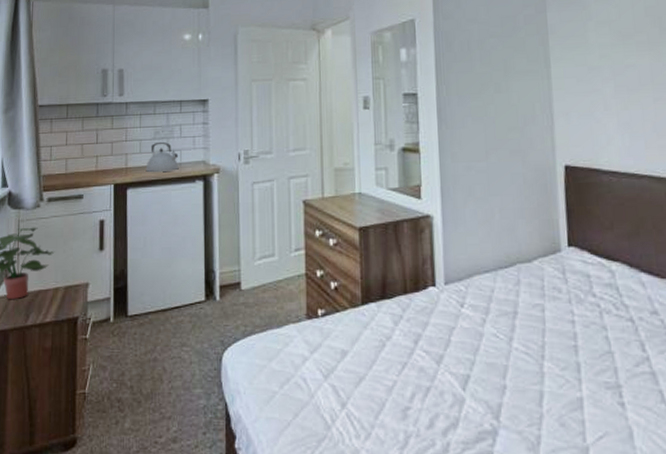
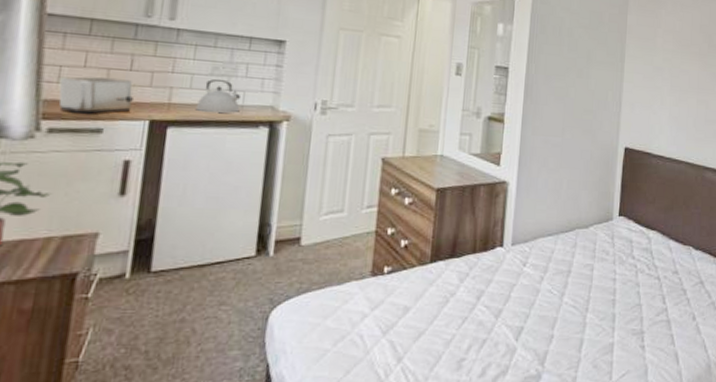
toaster: none [51,151,102,185] -> present [58,76,135,115]

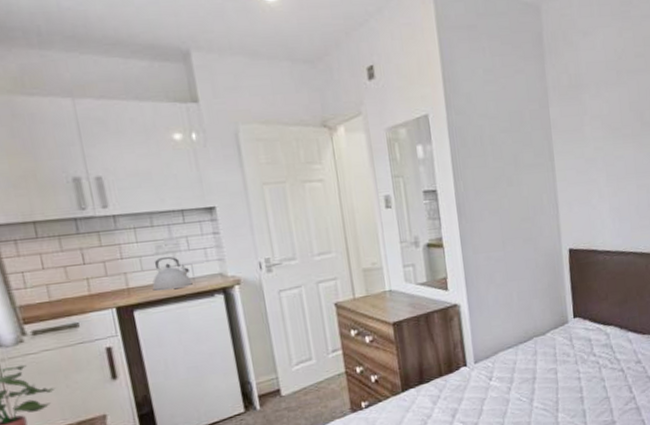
toaster: present [58,76,135,115] -> none [26,273,97,314]

